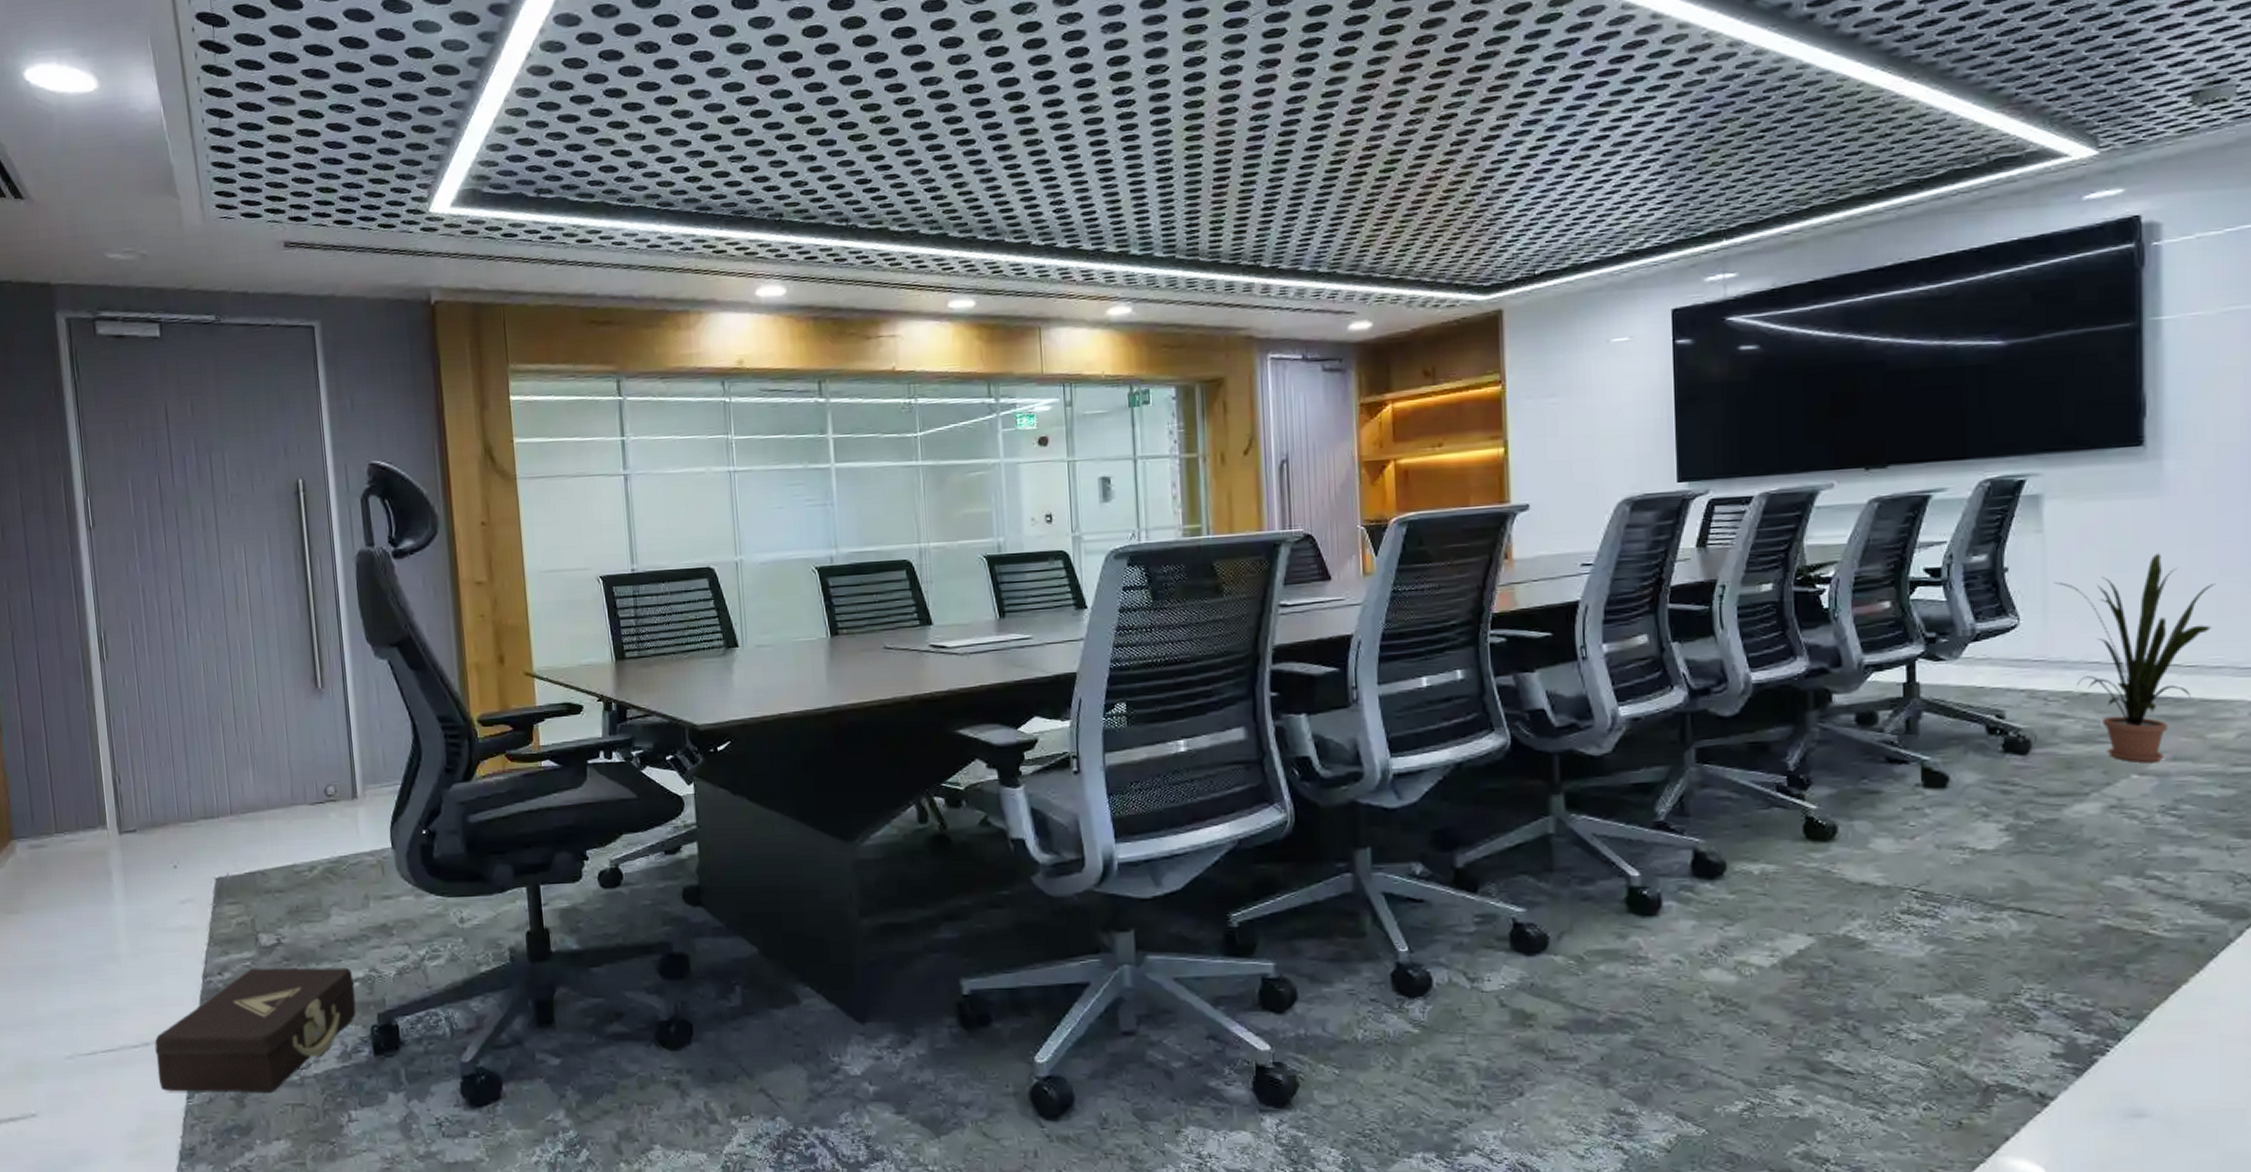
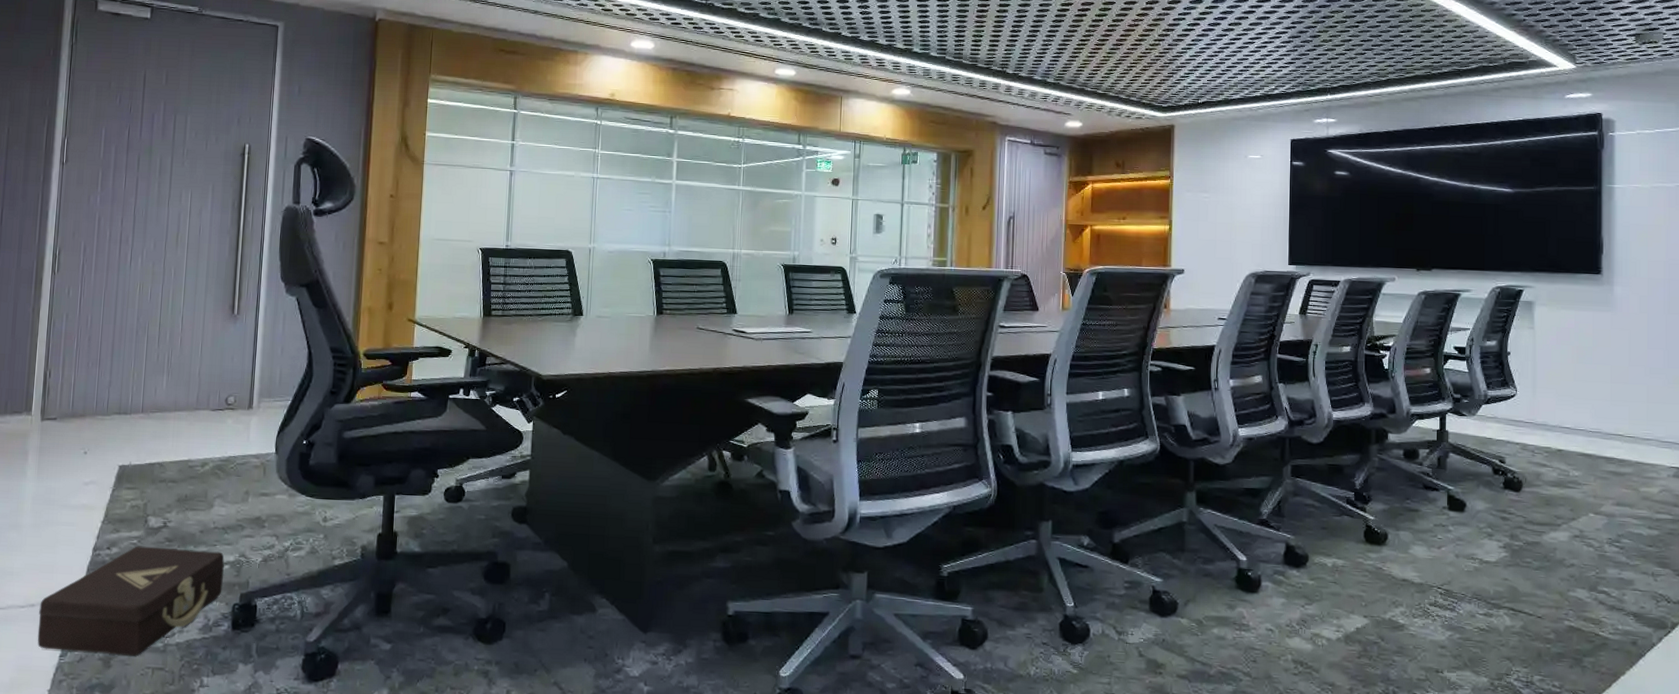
house plant: present [2055,552,2216,762] -> none [1541,352,1647,505]

